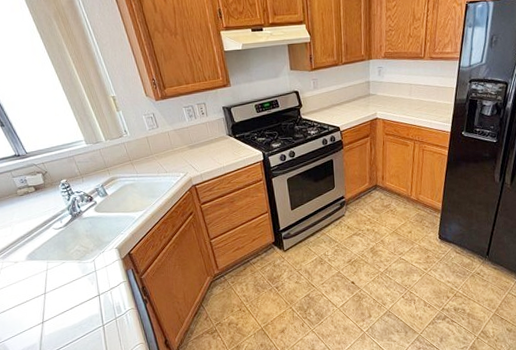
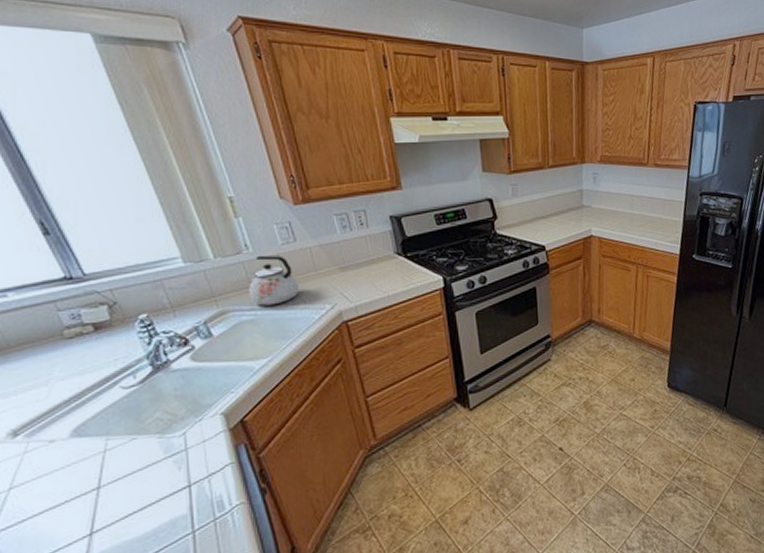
kettle: none [127,138,162,174] -> present [247,255,299,306]

